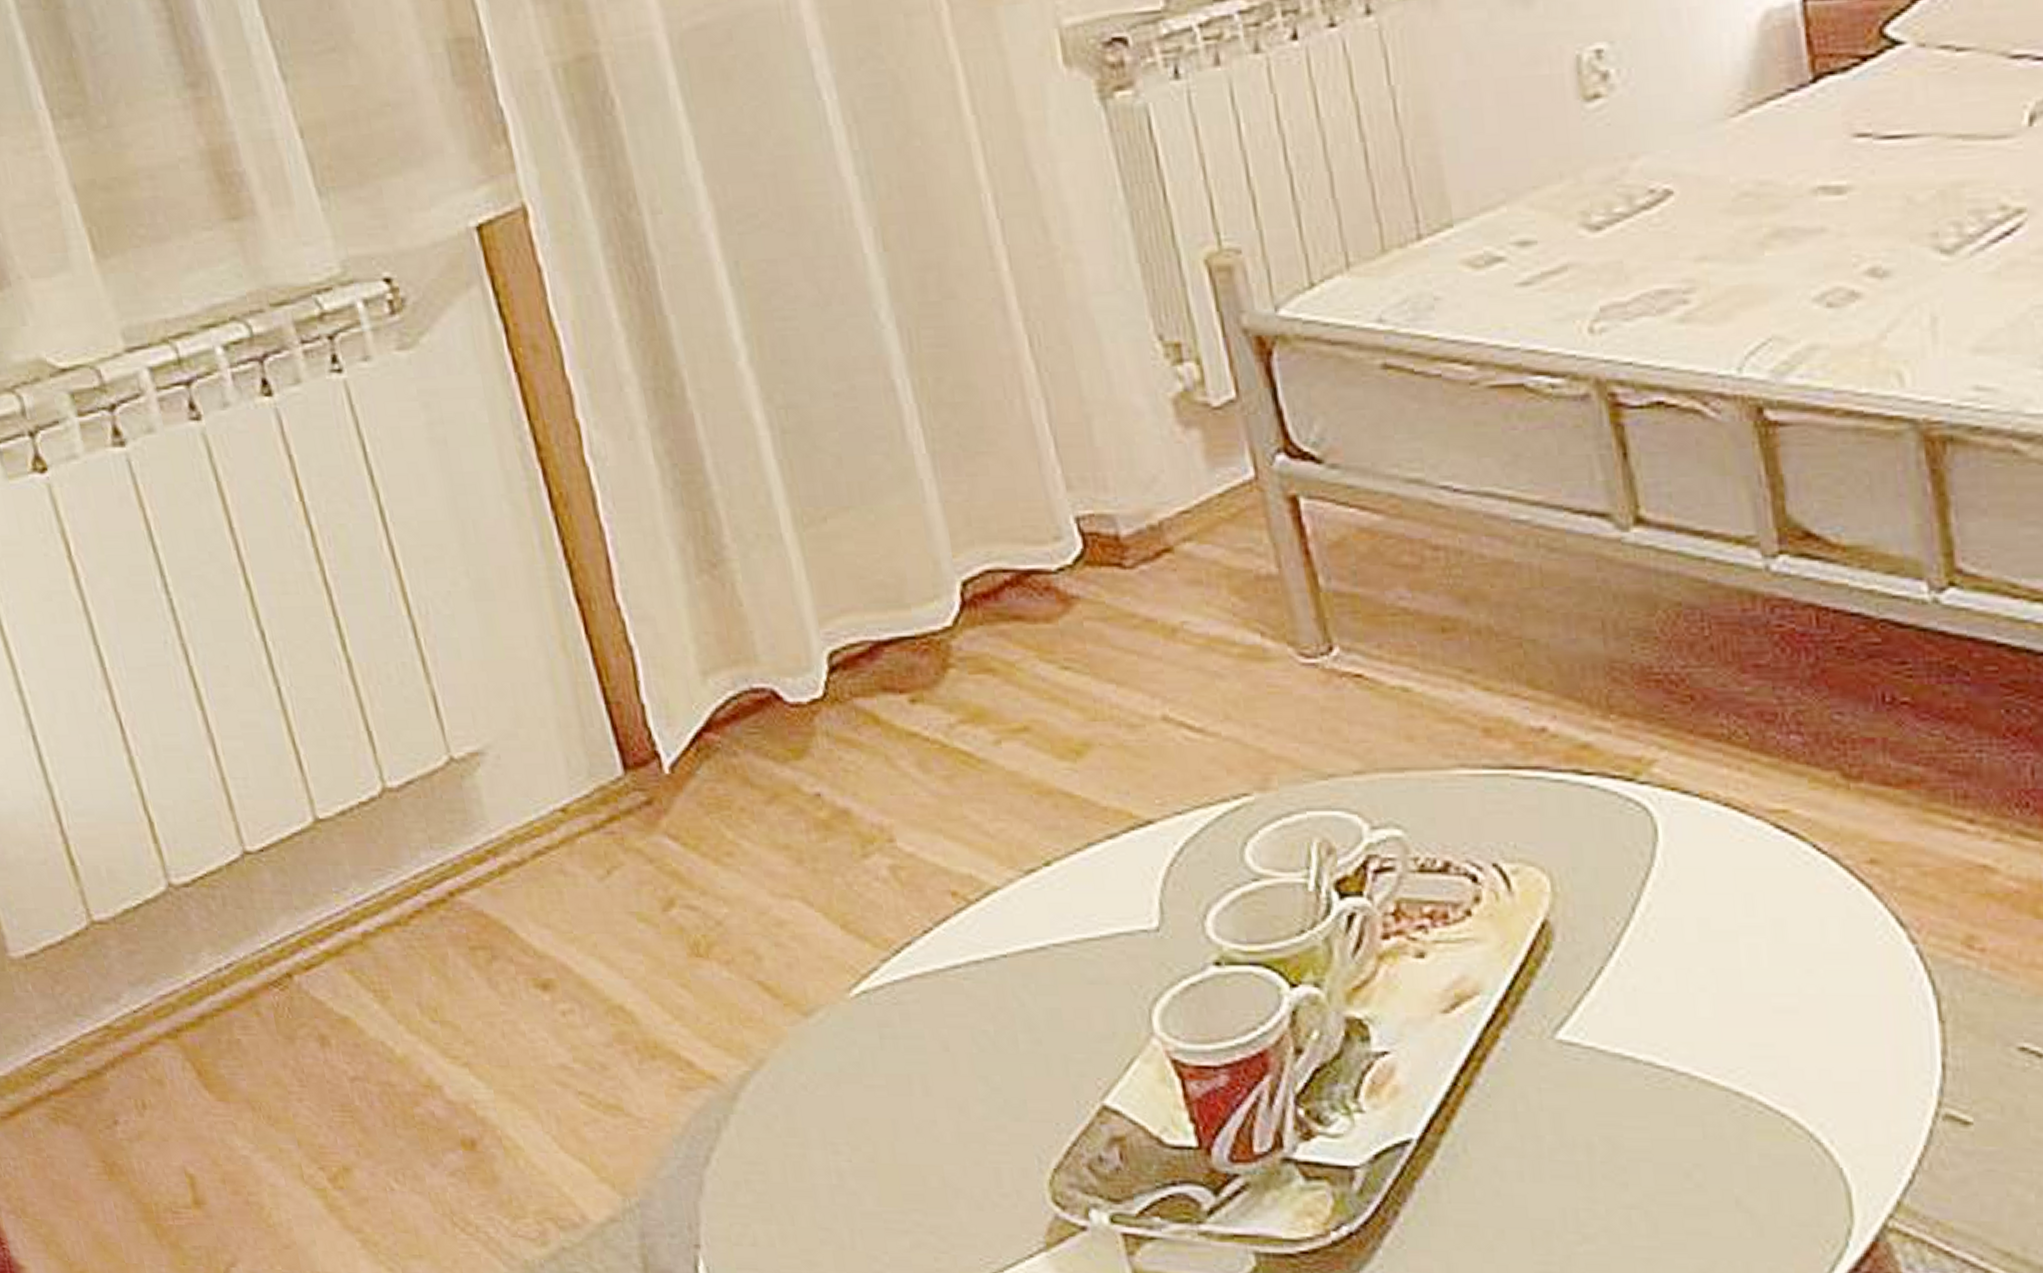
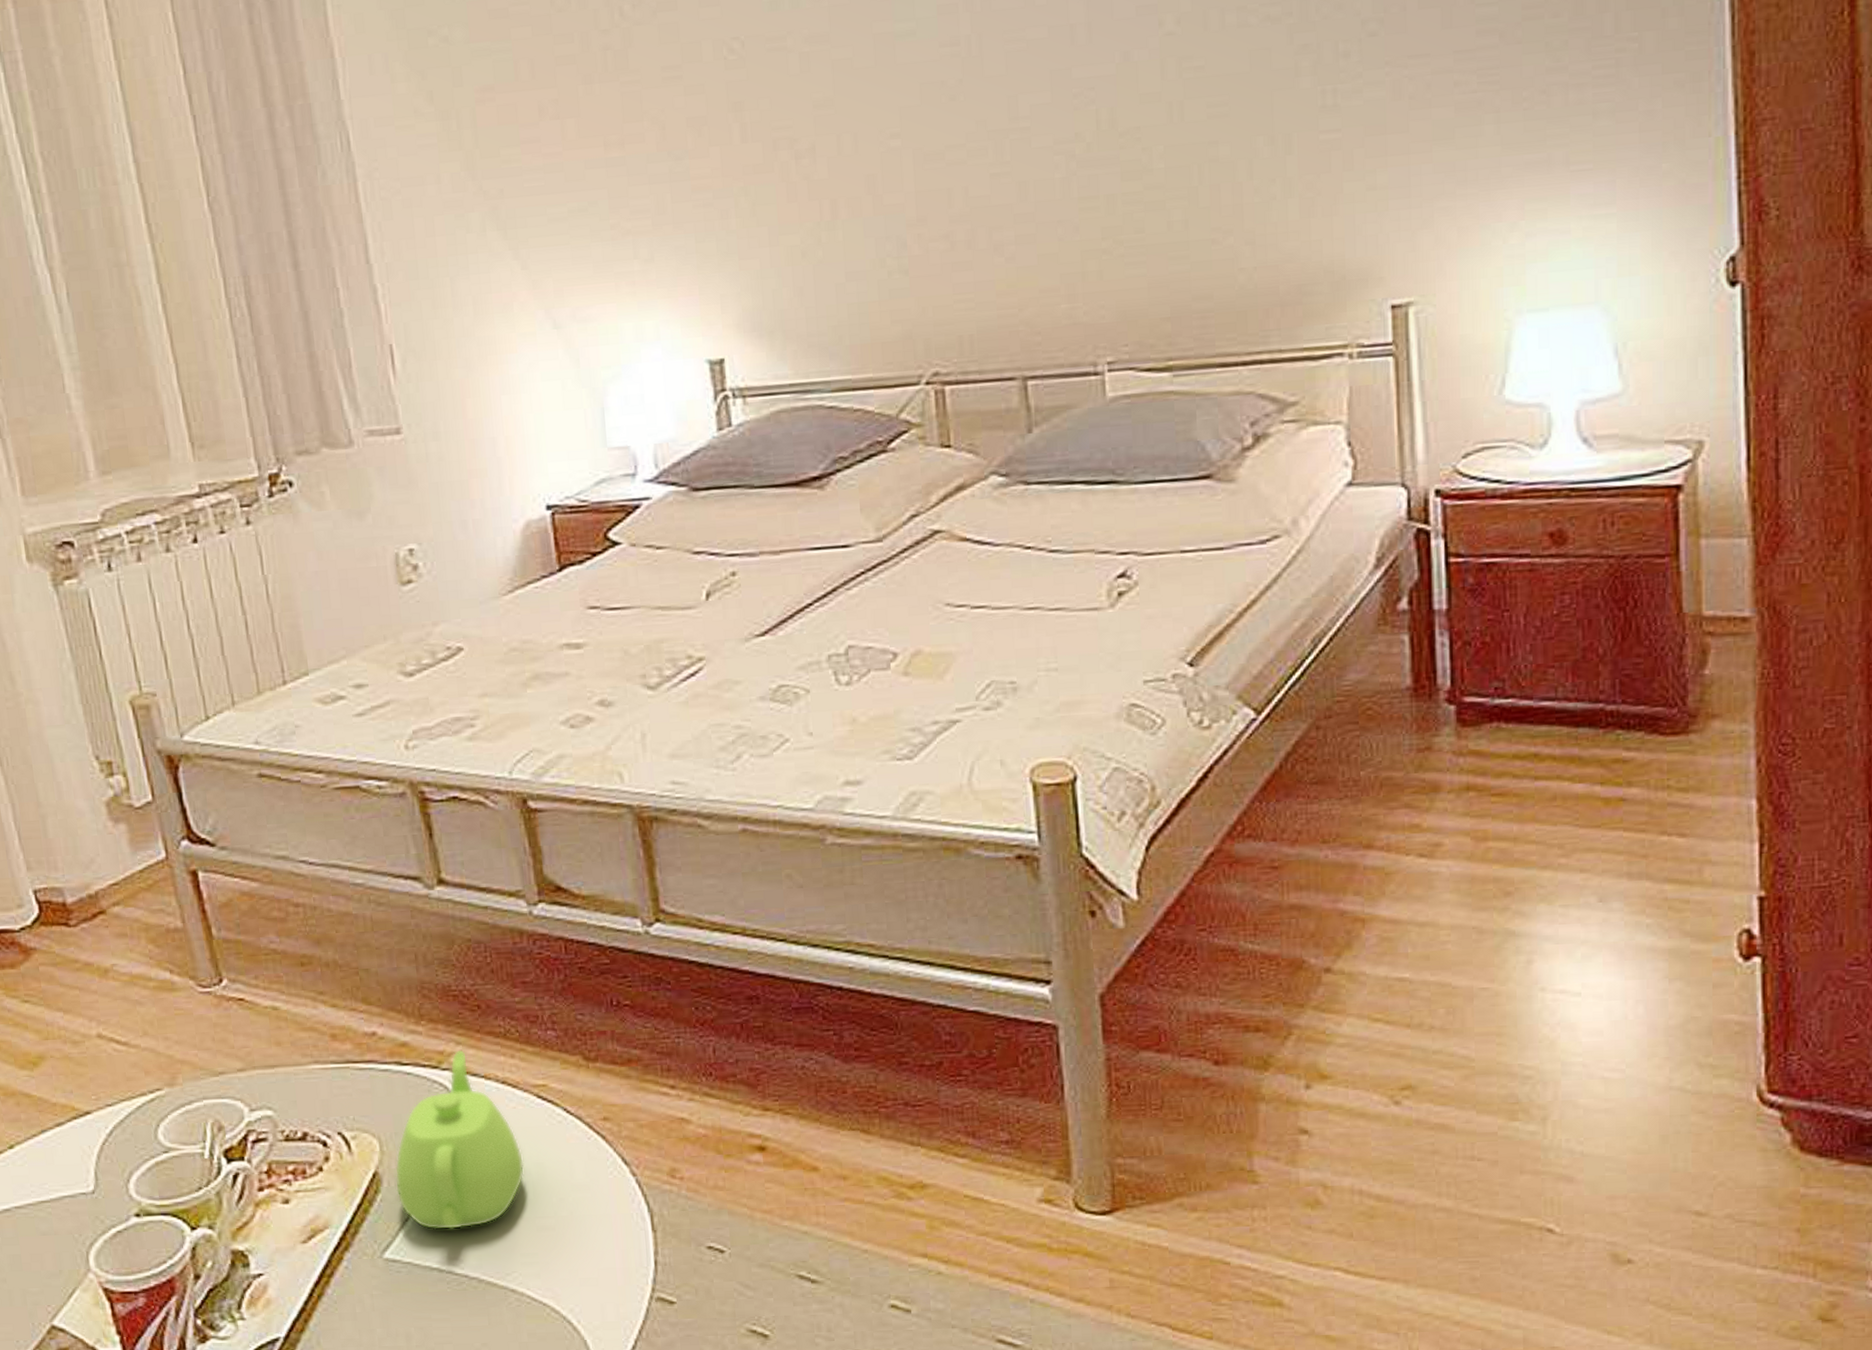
teapot: none [1572,756,1757,1006] -> present [395,1049,525,1230]

